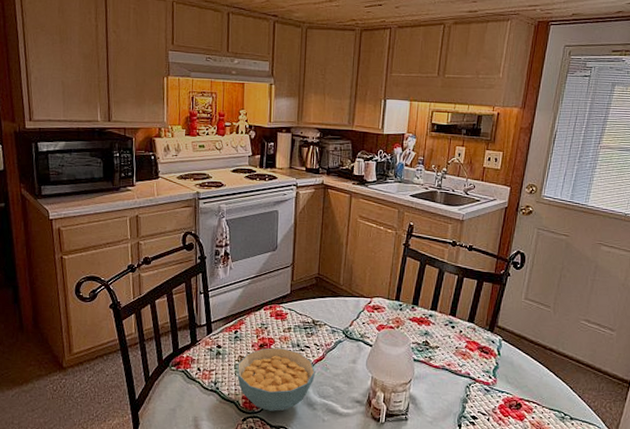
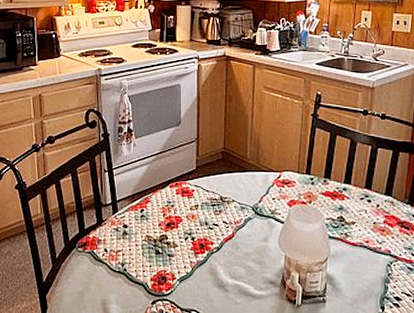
cereal bowl: present [237,347,315,411] -> none [145,226,225,294]

